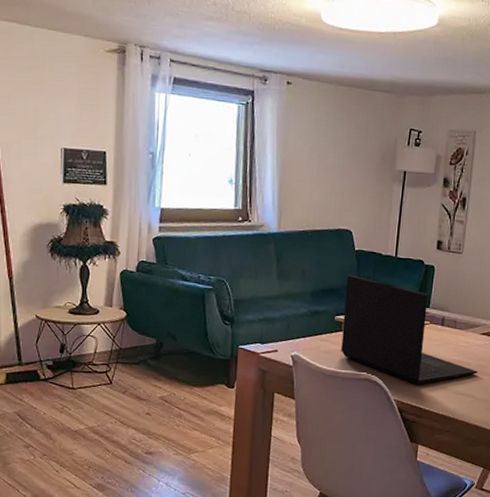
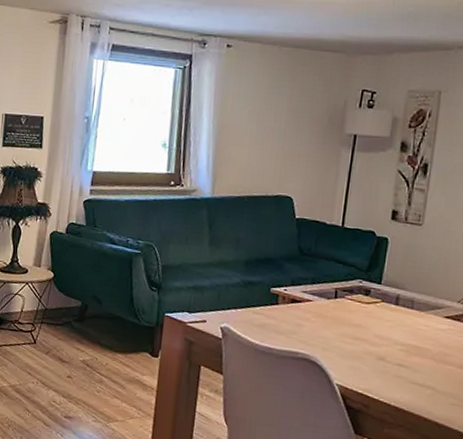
laptop: present [341,274,478,385] -> none [276,244,440,370]

